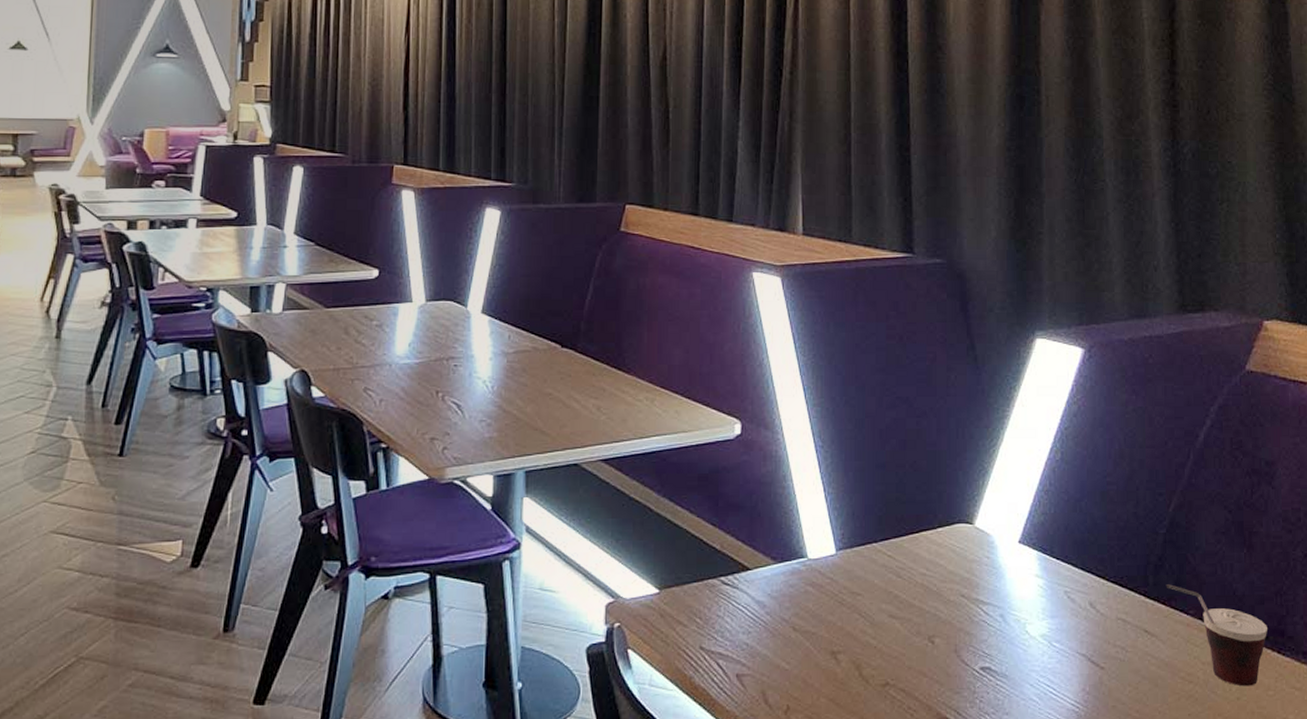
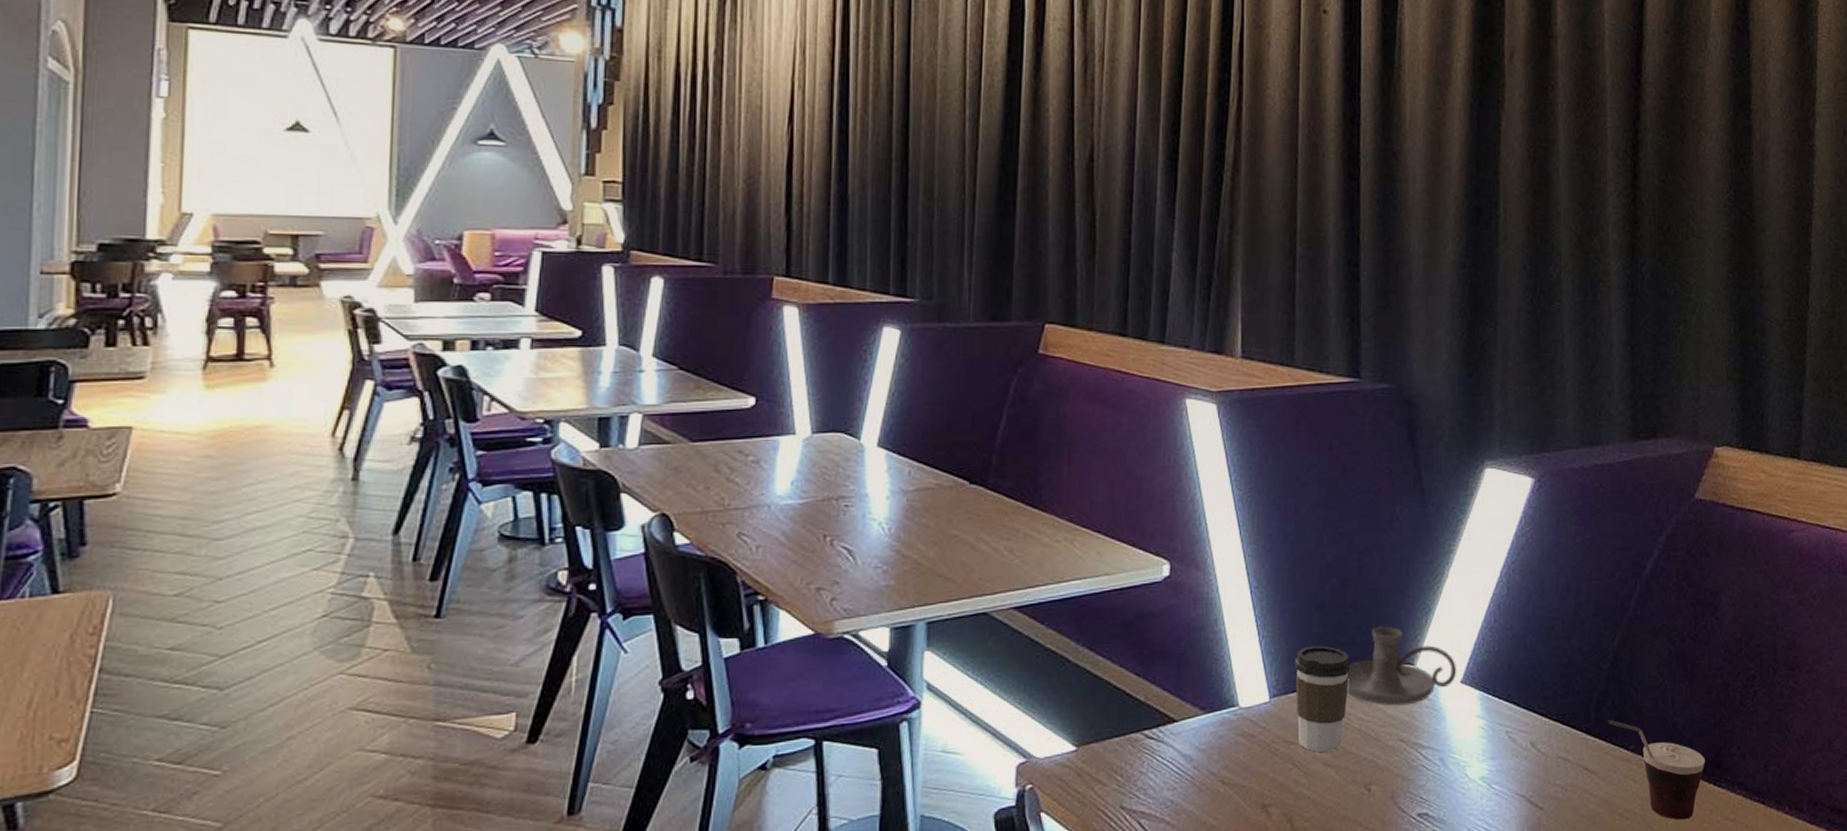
coffee cup: none [858,503,912,605] -> present [1294,645,1351,753]
candle holder: none [908,486,1015,563] -> present [1346,626,1457,706]

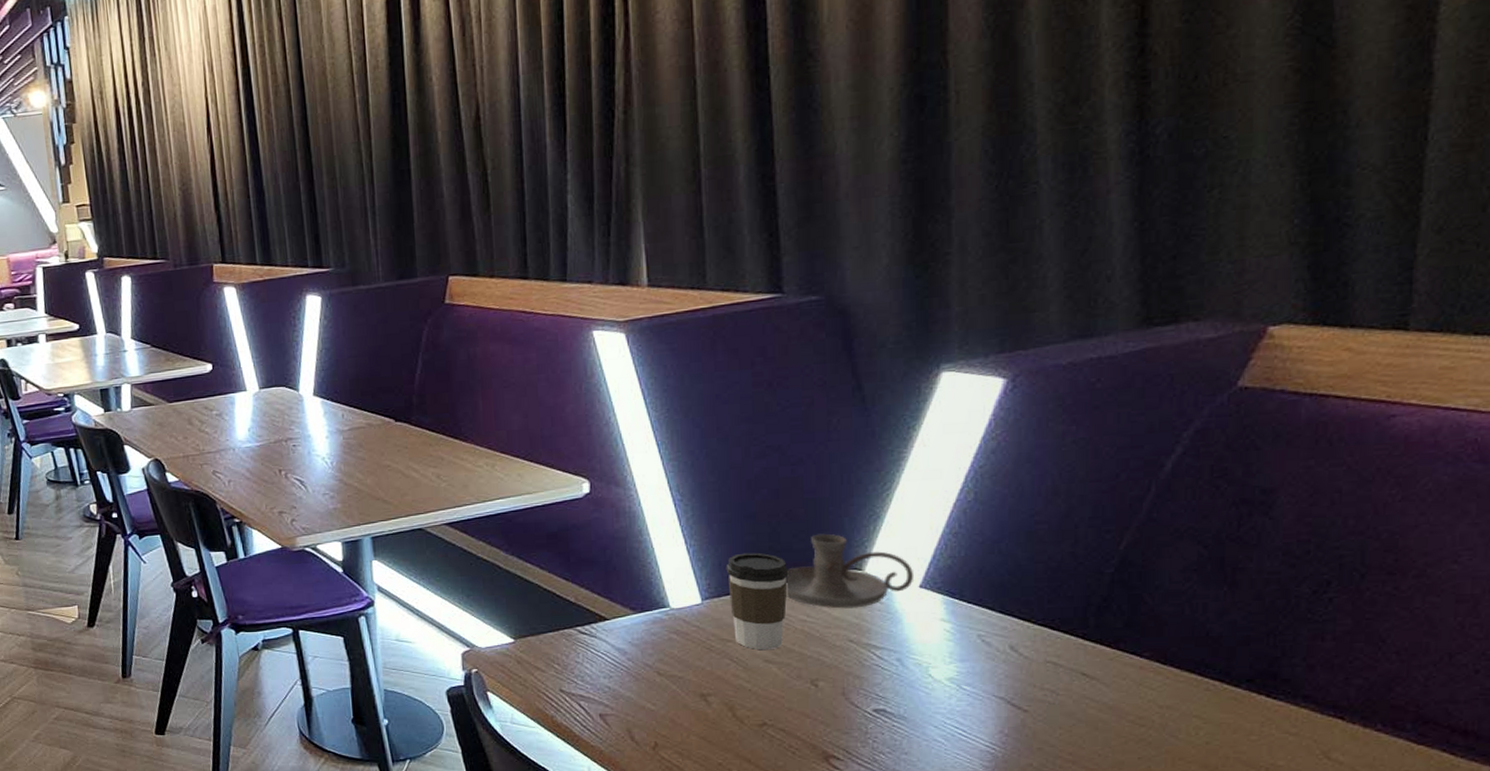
cup: present [1607,720,1705,820] -> none [1112,626,1253,731]

